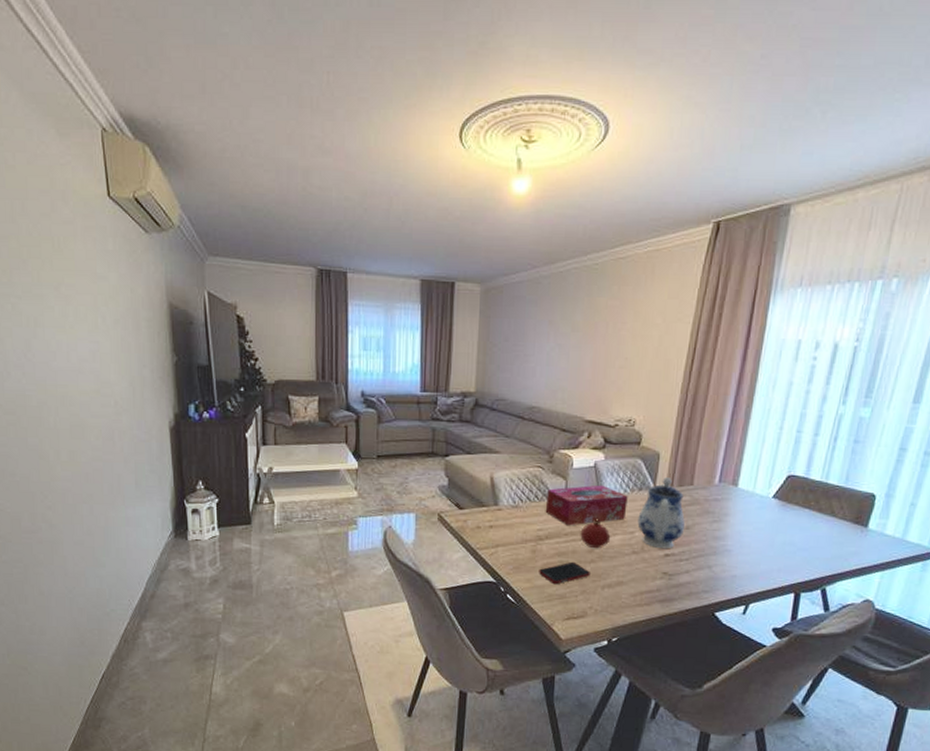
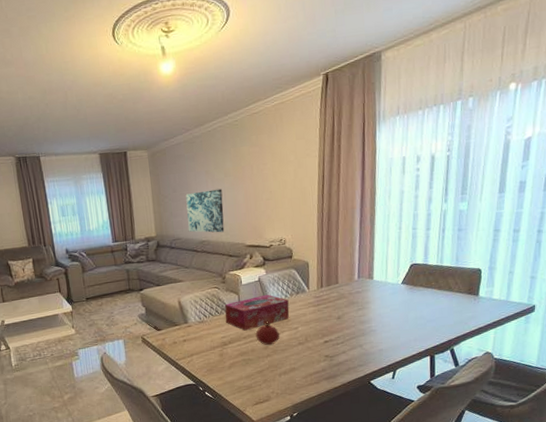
wall art: none [516,345,566,400] -> present [185,188,225,233]
cell phone: present [539,561,590,585] -> none [228,358,268,379]
teapot: present [637,477,685,549] -> none [299,280,337,338]

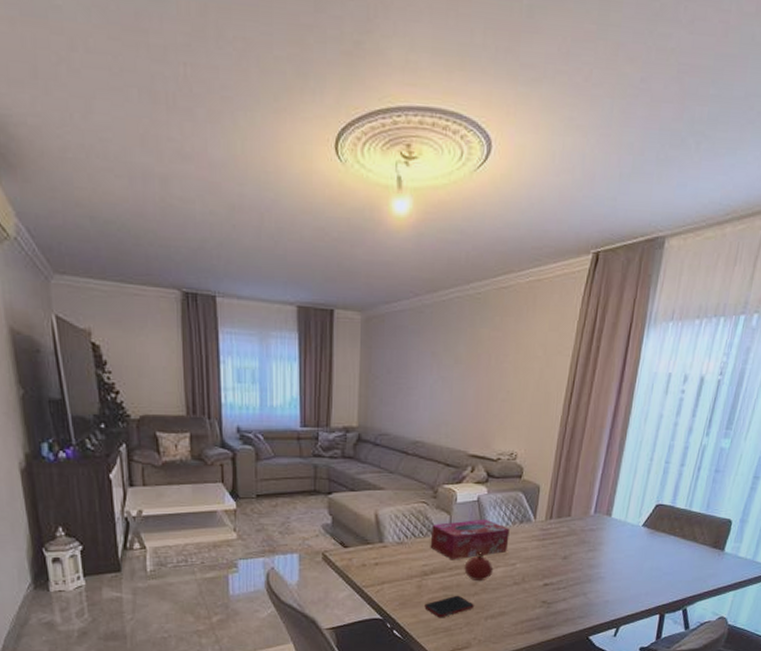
wall art: present [185,188,225,233] -> none [399,377,449,434]
cell phone: none [228,358,268,379] -> present [424,595,474,618]

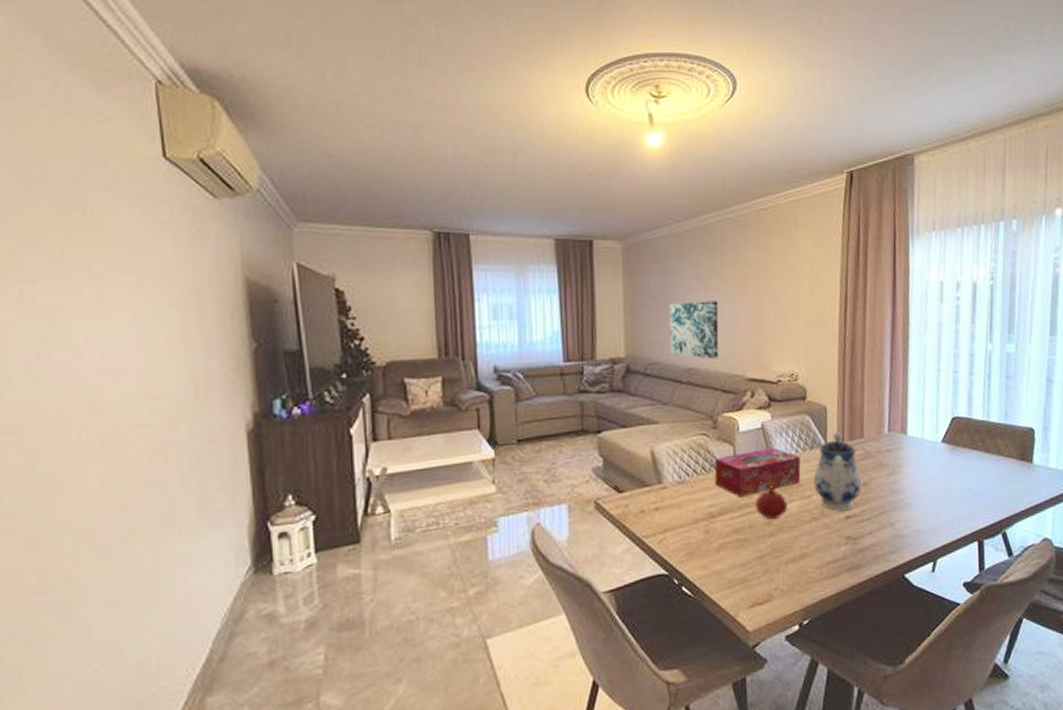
wall art: none [399,377,449,434] -> present [669,300,719,359]
cell phone: present [424,595,474,618] -> none [715,538,771,568]
teapot: none [518,510,563,579] -> present [813,432,861,511]

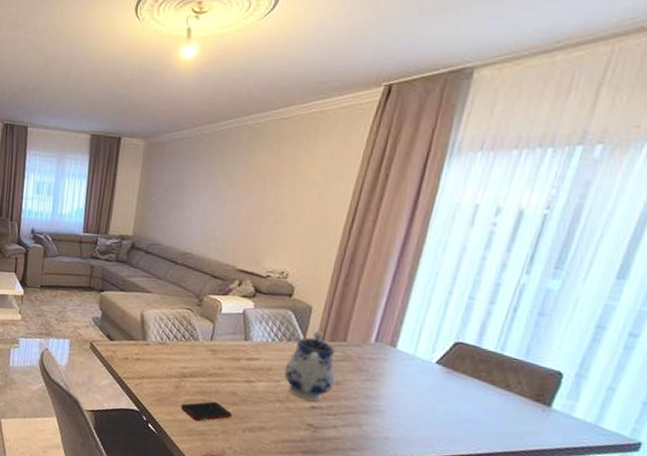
wall art: present [669,300,719,359] -> none [171,196,222,249]
tissue box: present [714,447,801,498] -> none [191,330,276,368]
cell phone: none [715,538,771,568] -> present [181,401,232,421]
fruit: present [755,486,788,520] -> none [224,364,256,393]

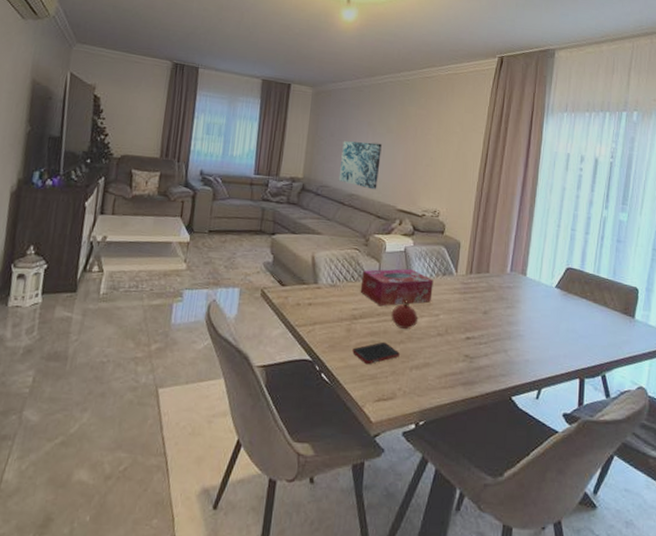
wall art: none [171,196,222,249] -> present [338,141,382,190]
tissue box: none [191,330,276,368] -> present [360,268,433,307]
fruit: none [224,364,256,393] -> present [391,301,419,330]
teapot: present [284,331,336,402] -> none [442,264,483,333]

